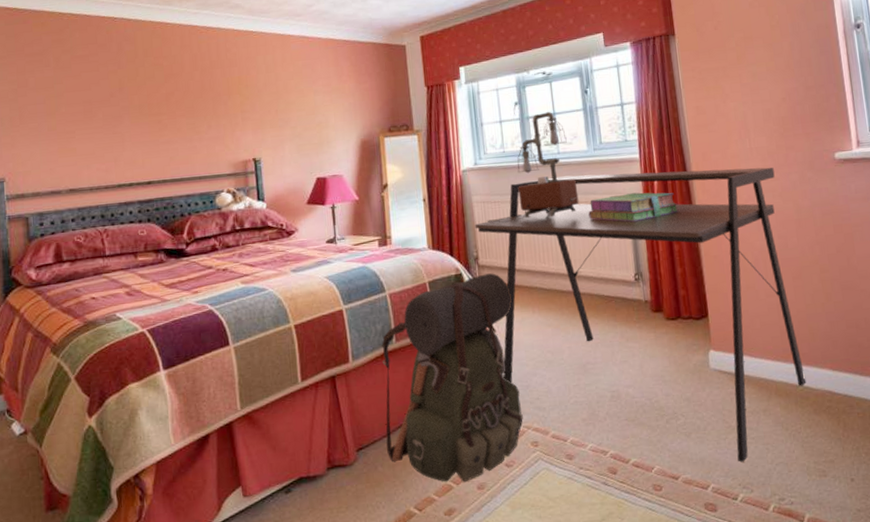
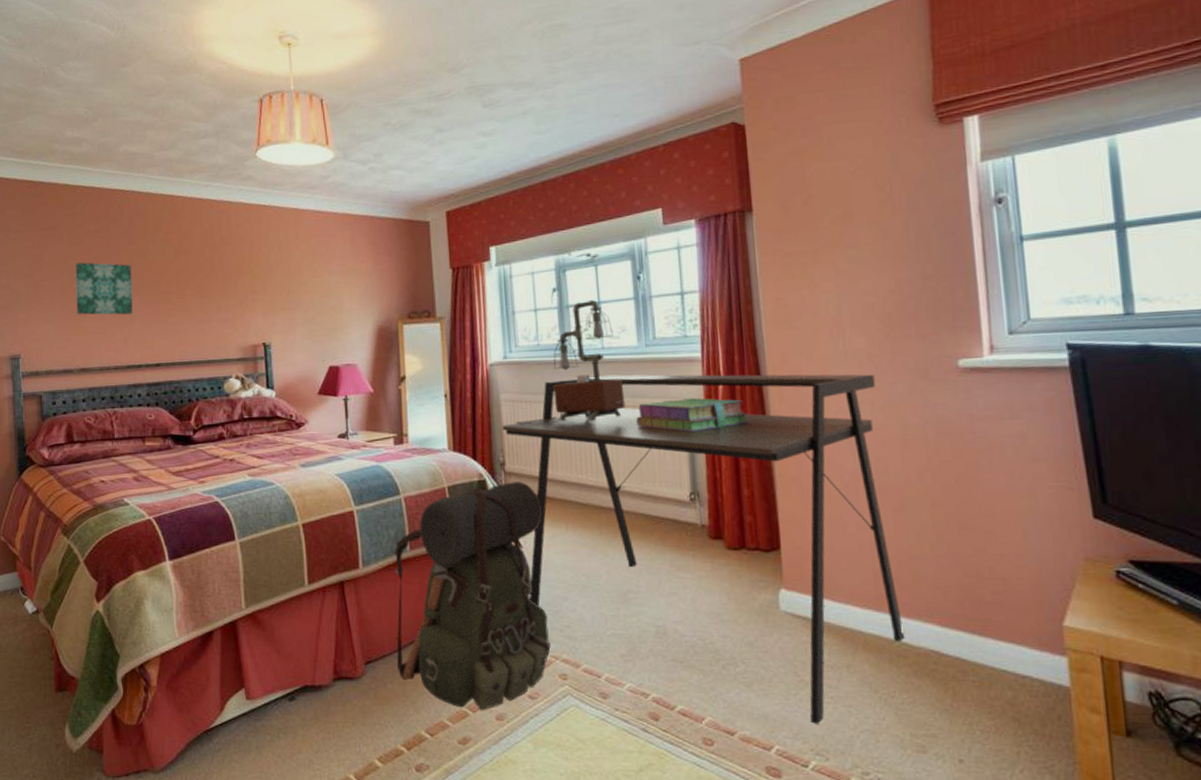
wall art: none [62,86,123,138] -> present [75,262,133,315]

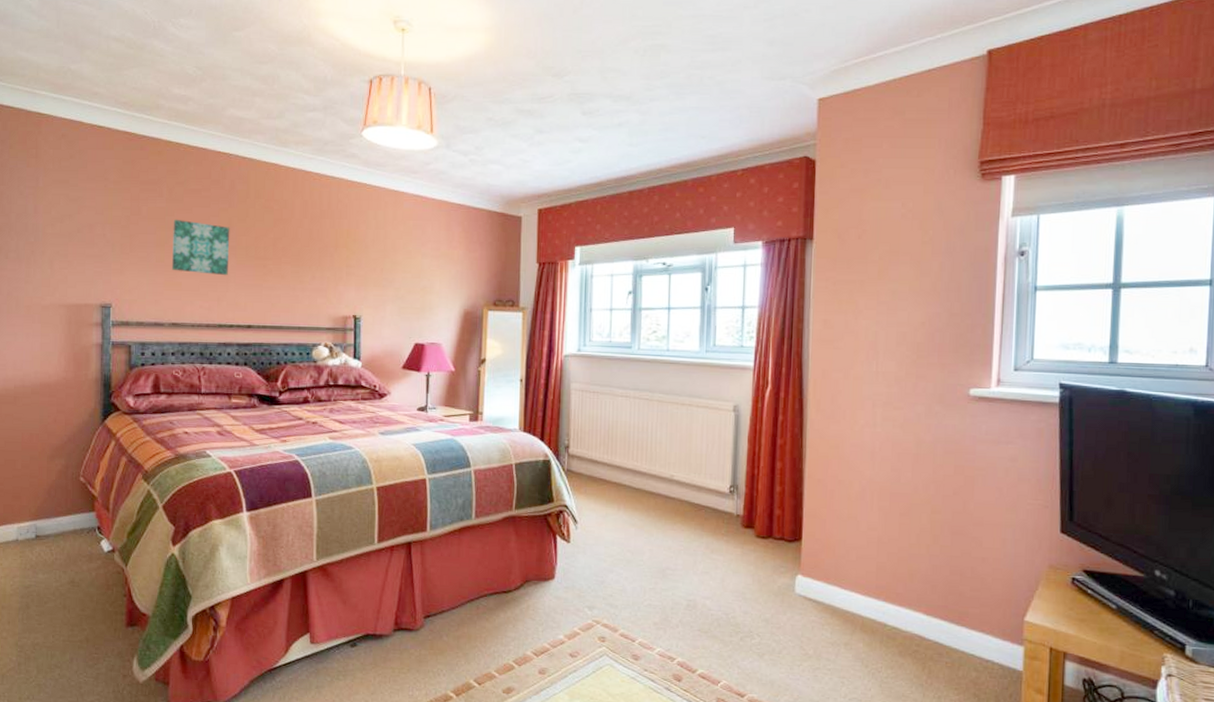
backpack: present [394,482,551,711] -> none [454,464,598,665]
desk: present [502,374,905,724] -> none [570,375,899,691]
table lamp: present [516,299,626,426] -> none [583,304,683,415]
stack of books: present [636,398,749,432] -> none [690,402,788,432]

